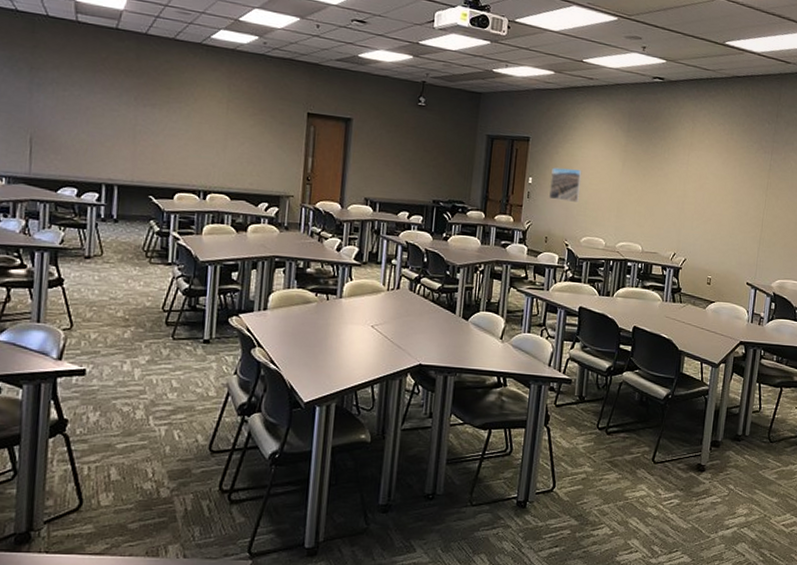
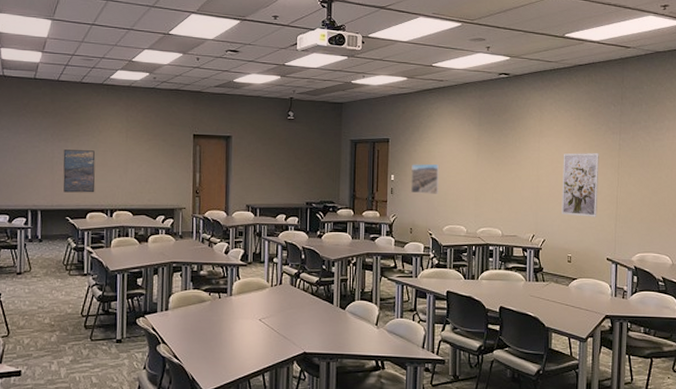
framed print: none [146,116,188,171] -> present [63,149,96,193]
wall art: none [705,169,749,239] -> present [562,152,599,217]

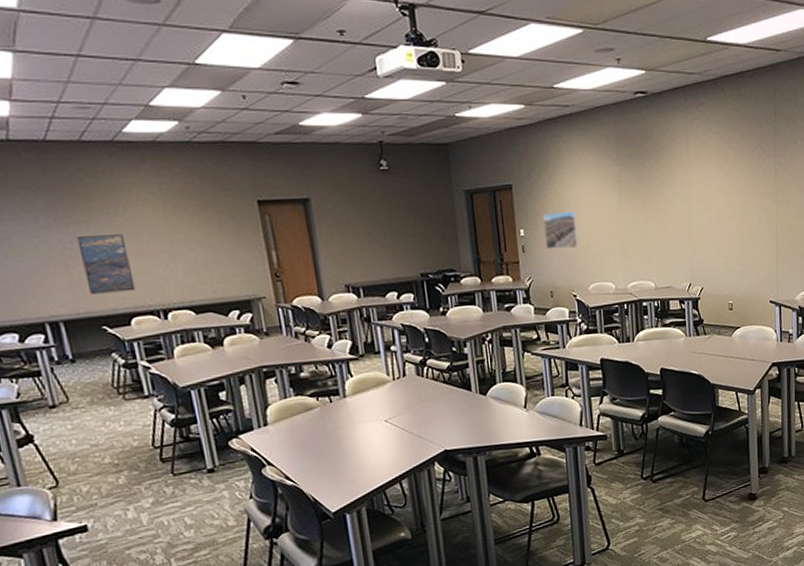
wall art: present [562,152,599,217] -> none [715,180,757,257]

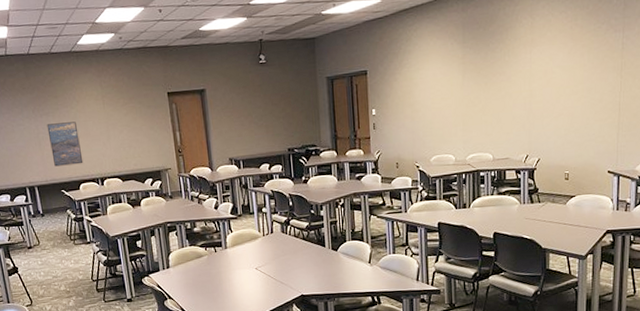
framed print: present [543,212,578,250] -> none [393,92,424,126]

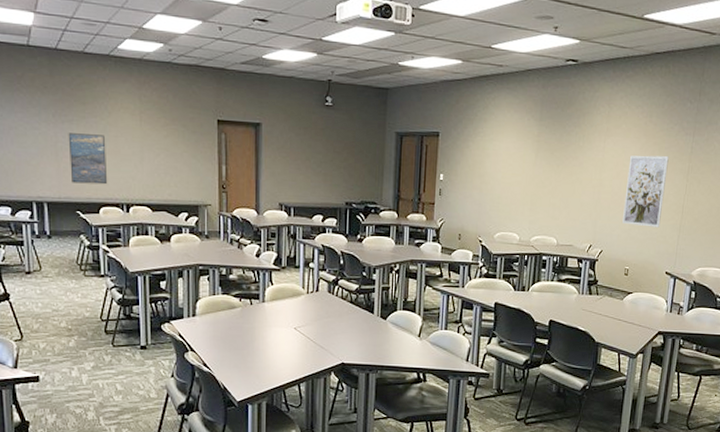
wall art: none [557,55,599,130] -> present [622,155,669,228]

